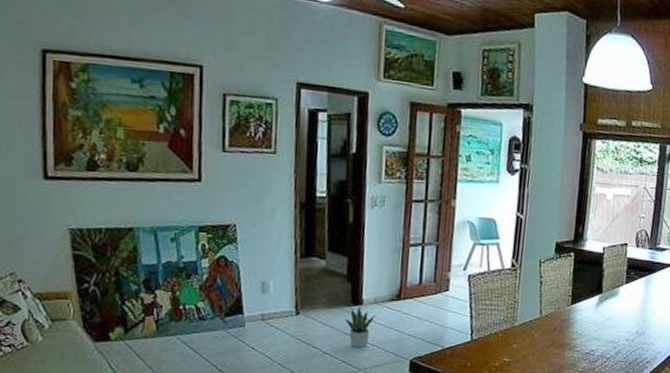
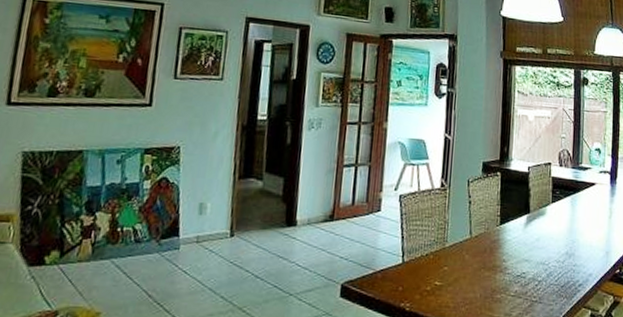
potted plant: present [345,306,376,348] -> none [278,227,309,271]

